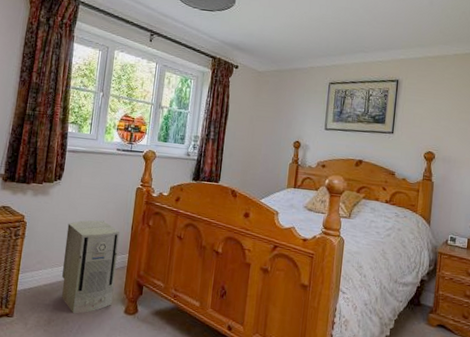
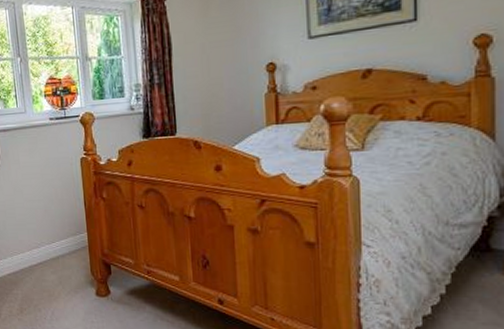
air purifier: present [61,220,121,314] -> none [16,200,81,301]

